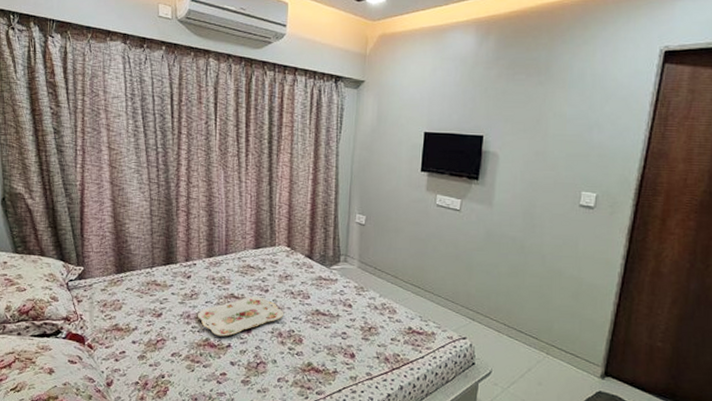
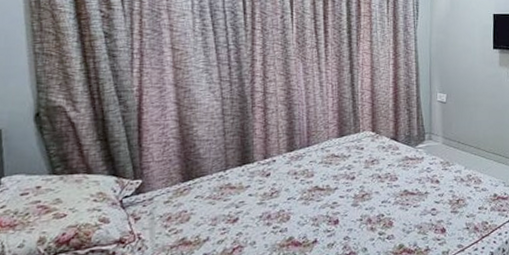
serving tray: present [198,296,283,337] -> none [280,185,371,233]

